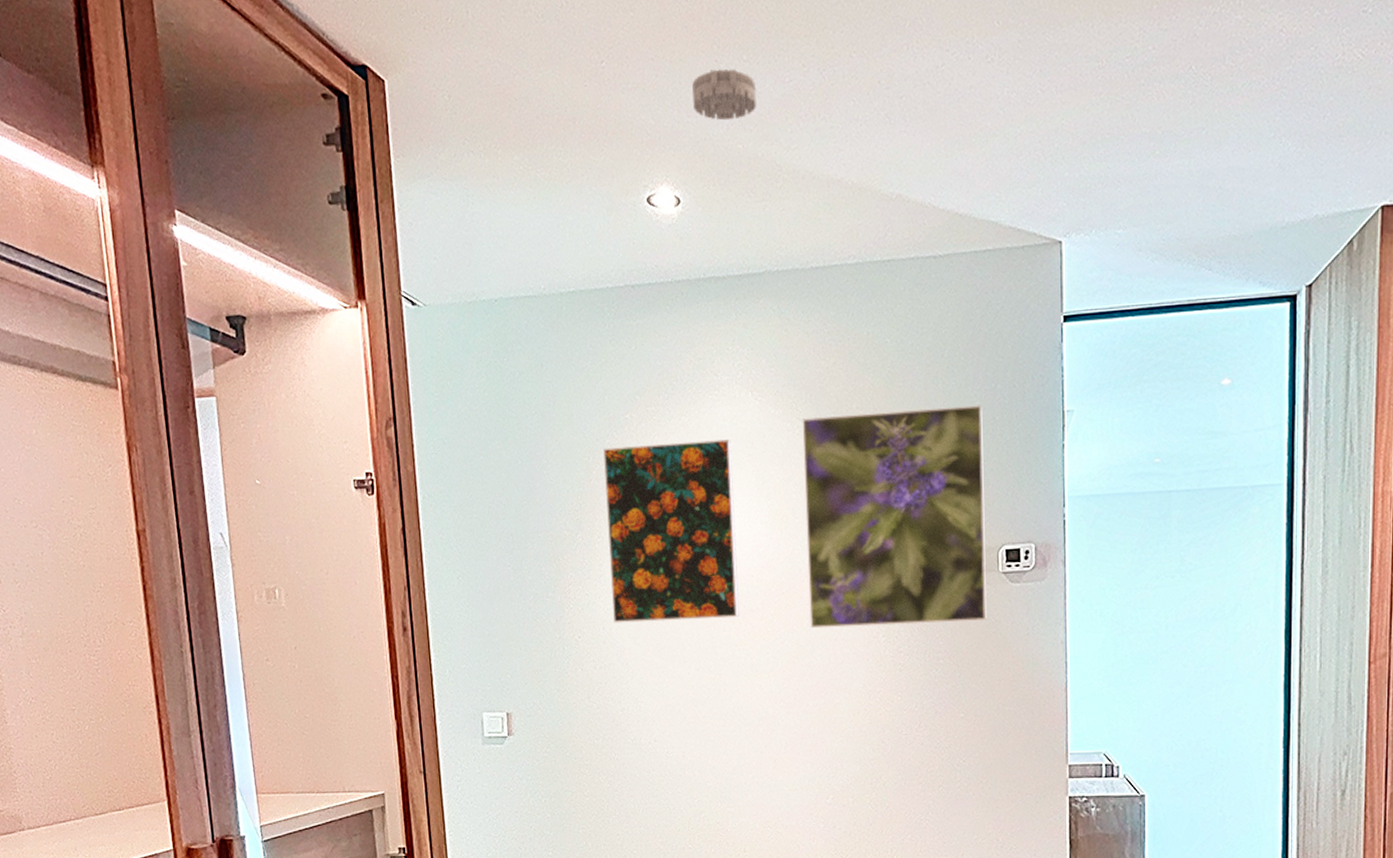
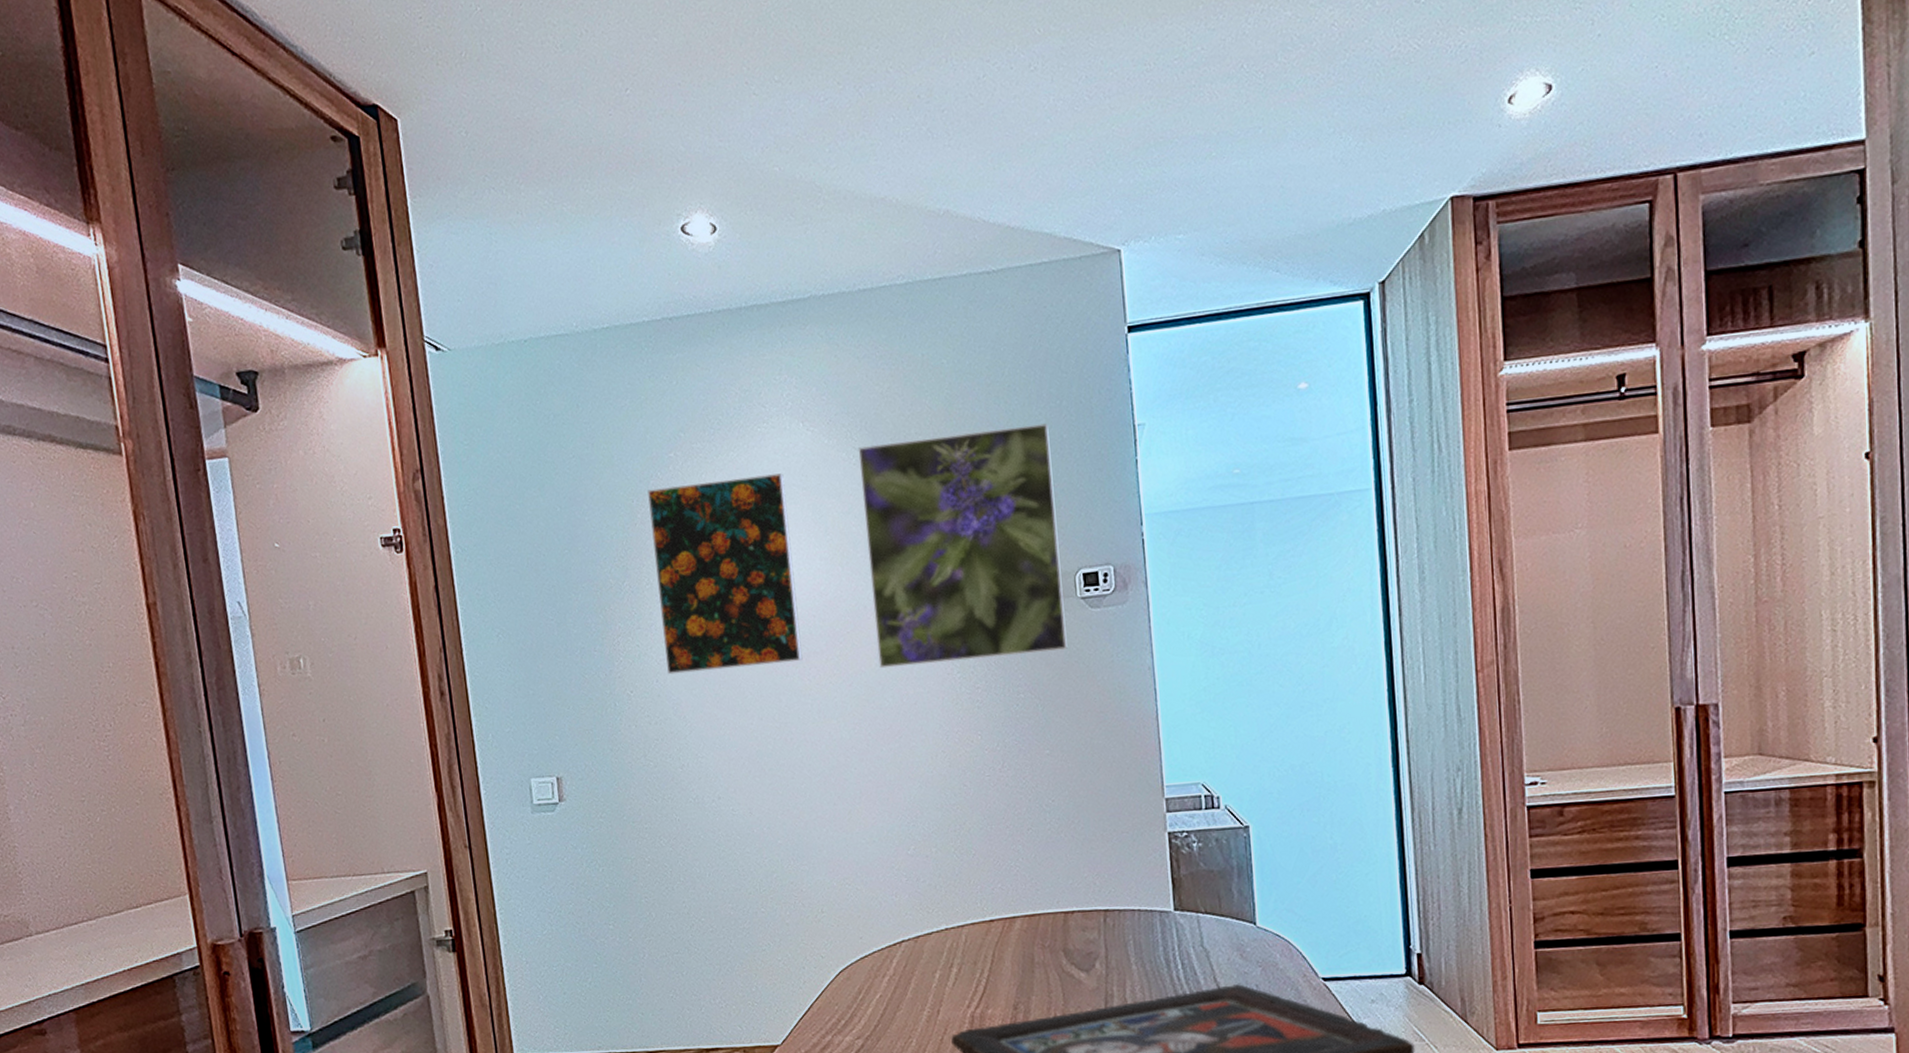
smoke detector: present [692,68,757,121] -> none [722,90,792,144]

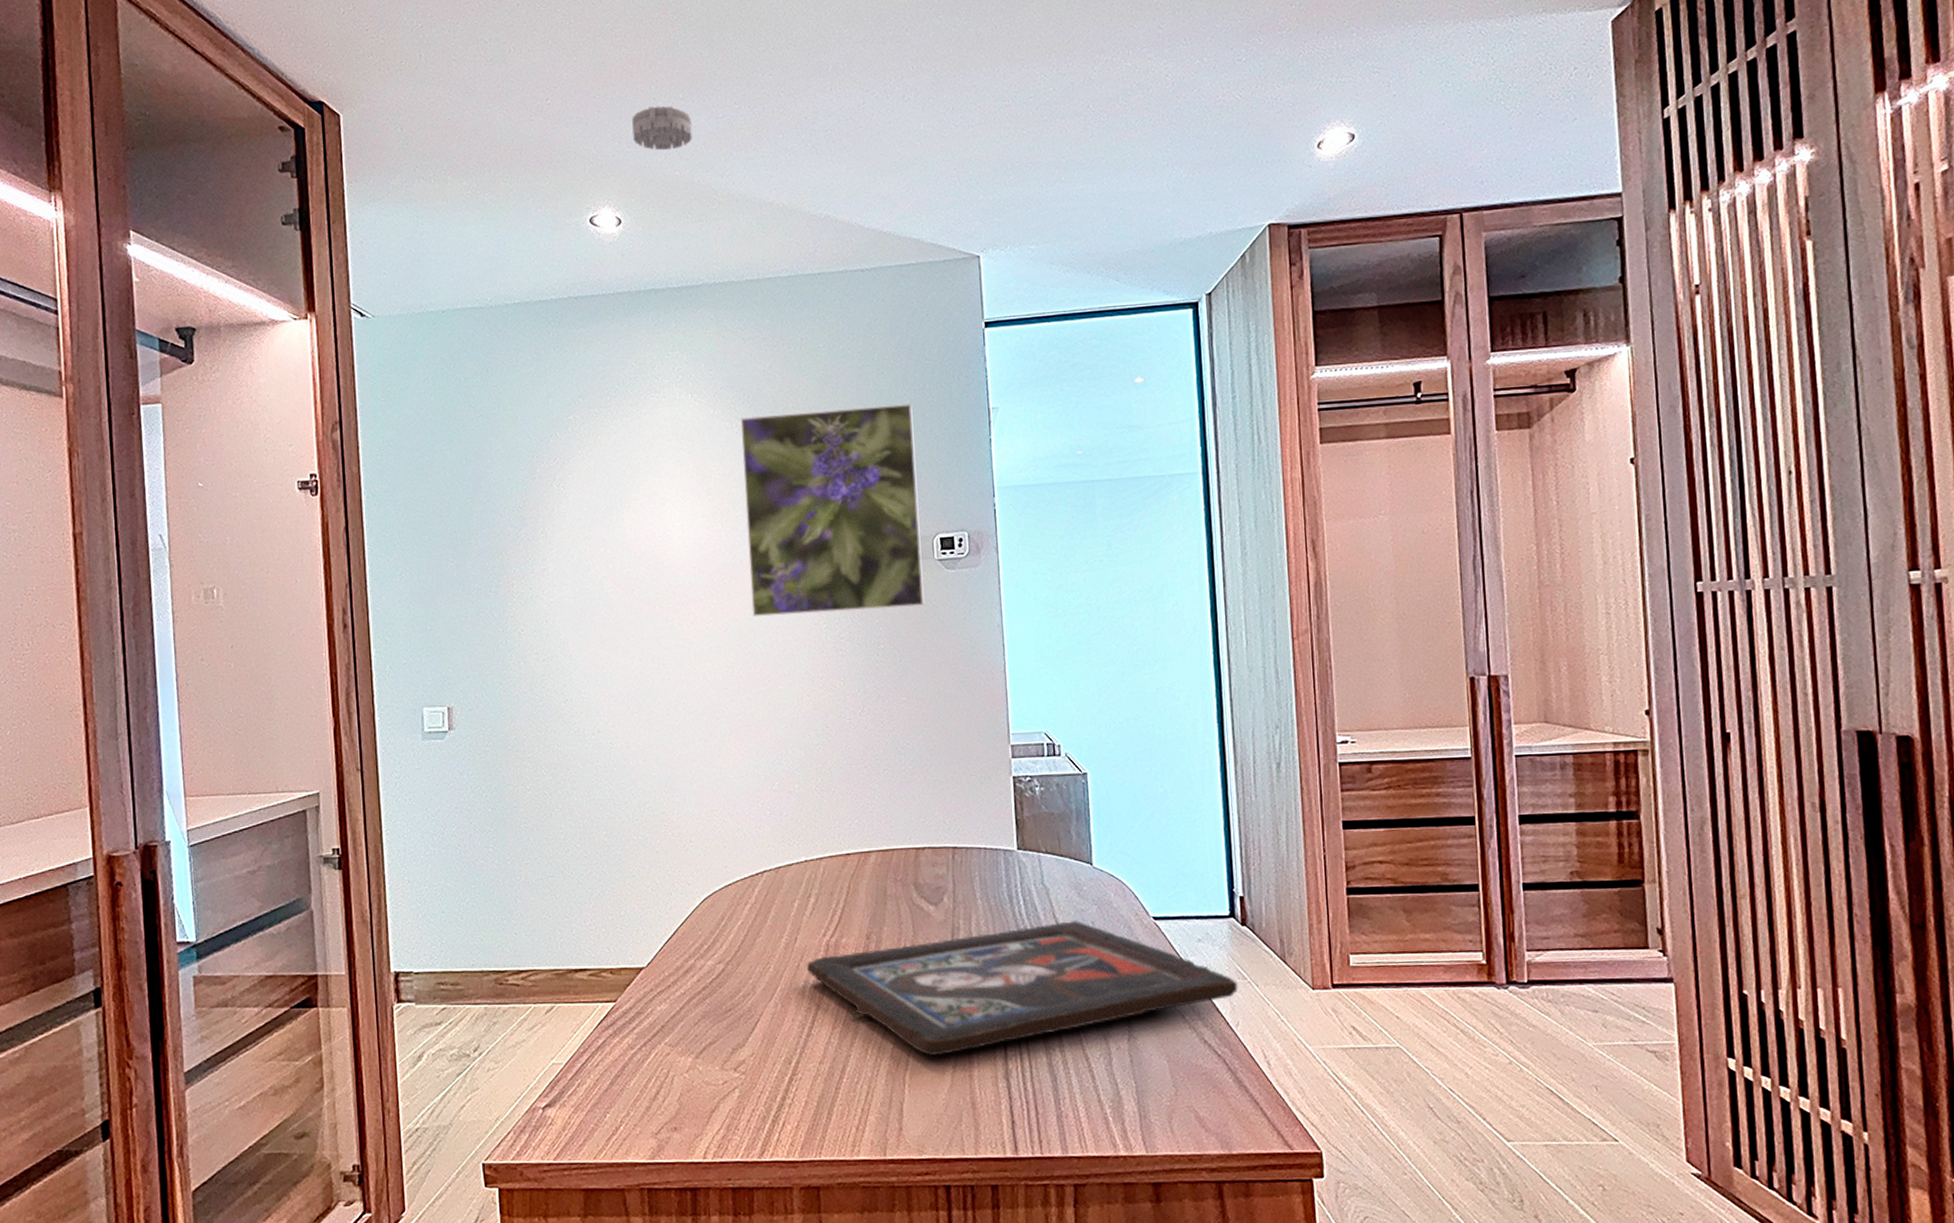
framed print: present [647,473,803,675] -> none [547,438,682,616]
smoke detector: none [722,90,792,144] -> present [632,105,692,151]

